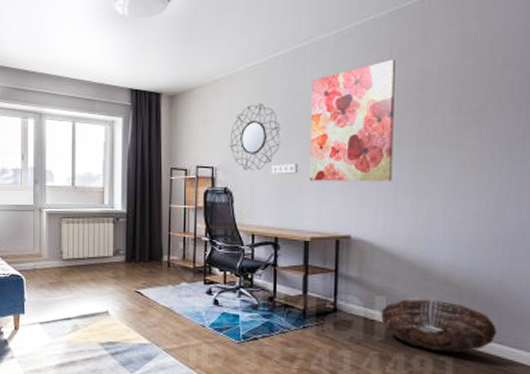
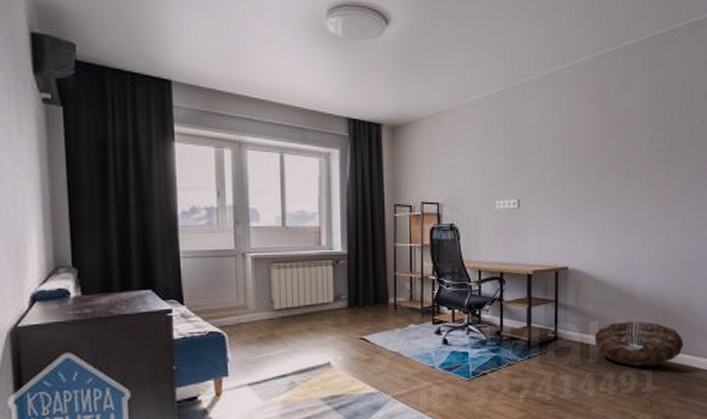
home mirror: present [229,103,281,171] -> none [454,138,503,207]
wall art: present [310,59,395,182] -> none [531,100,602,216]

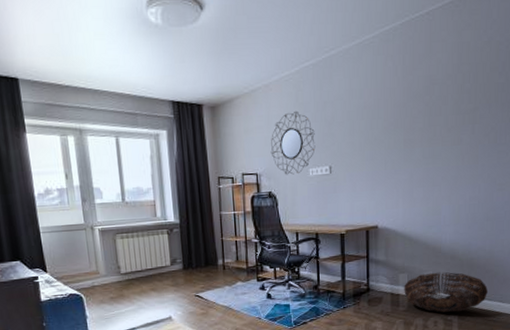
home mirror: none [454,138,503,207] -> present [270,110,316,175]

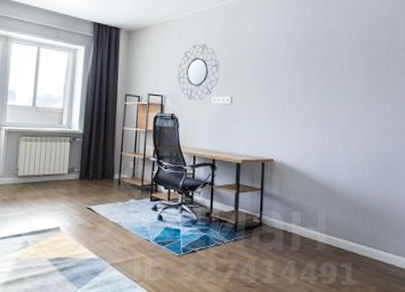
basket: present [404,272,489,313] -> none [297,214,383,260]

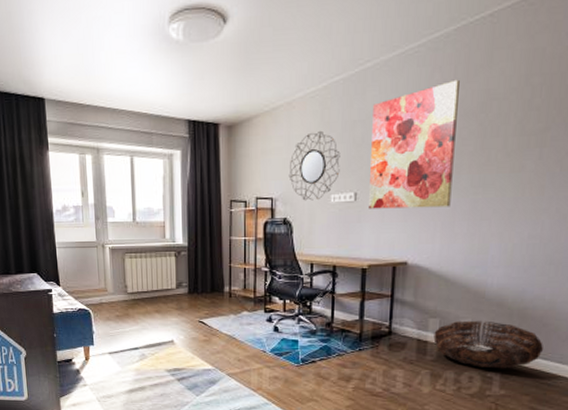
wall art: none [242,17,307,115] -> present [369,79,460,209]
basket: none [297,214,383,260] -> present [433,320,544,369]

